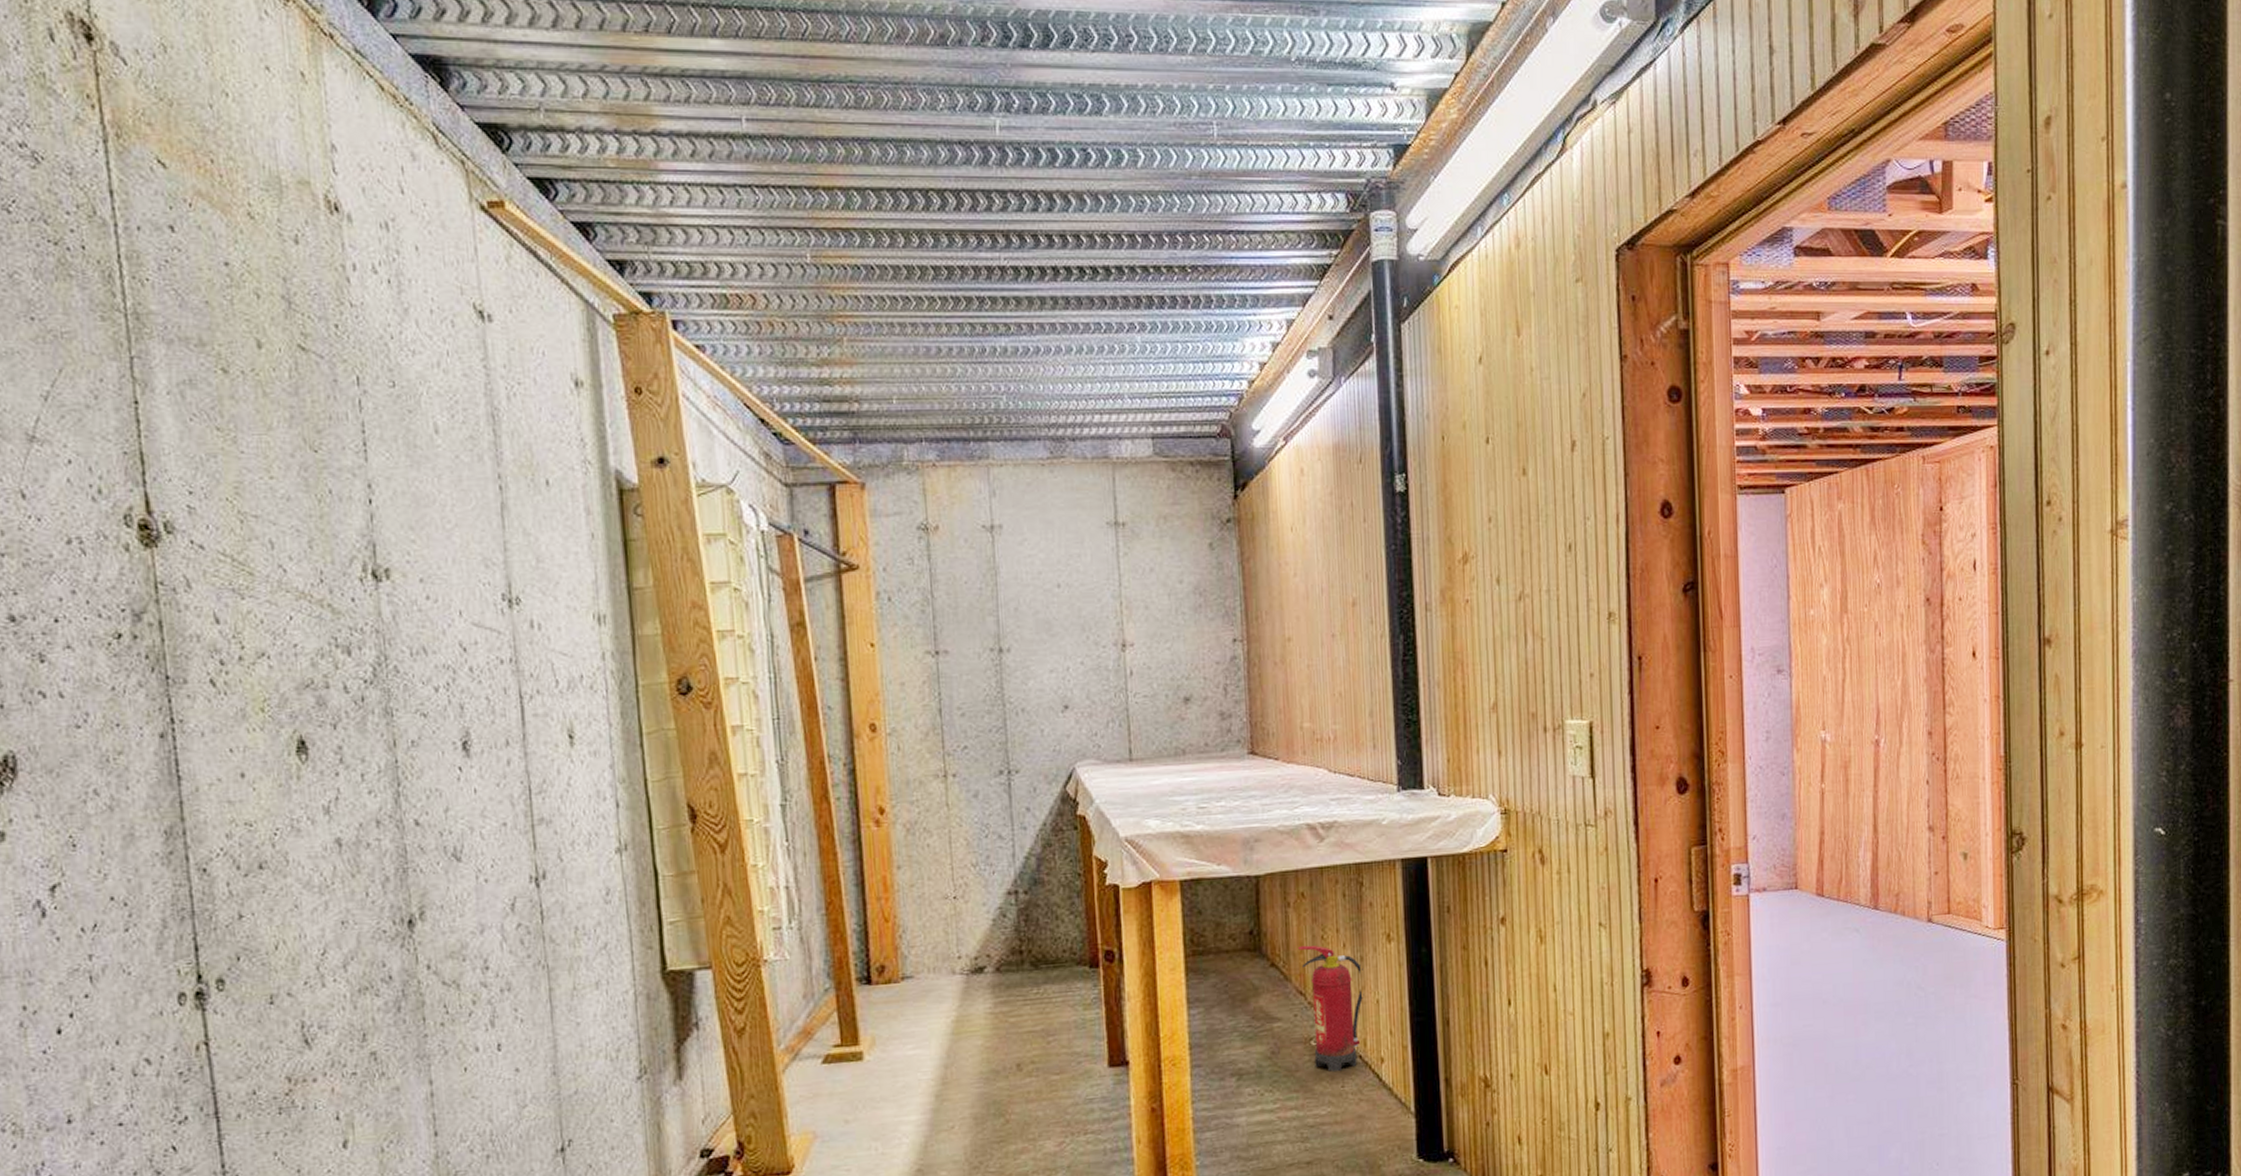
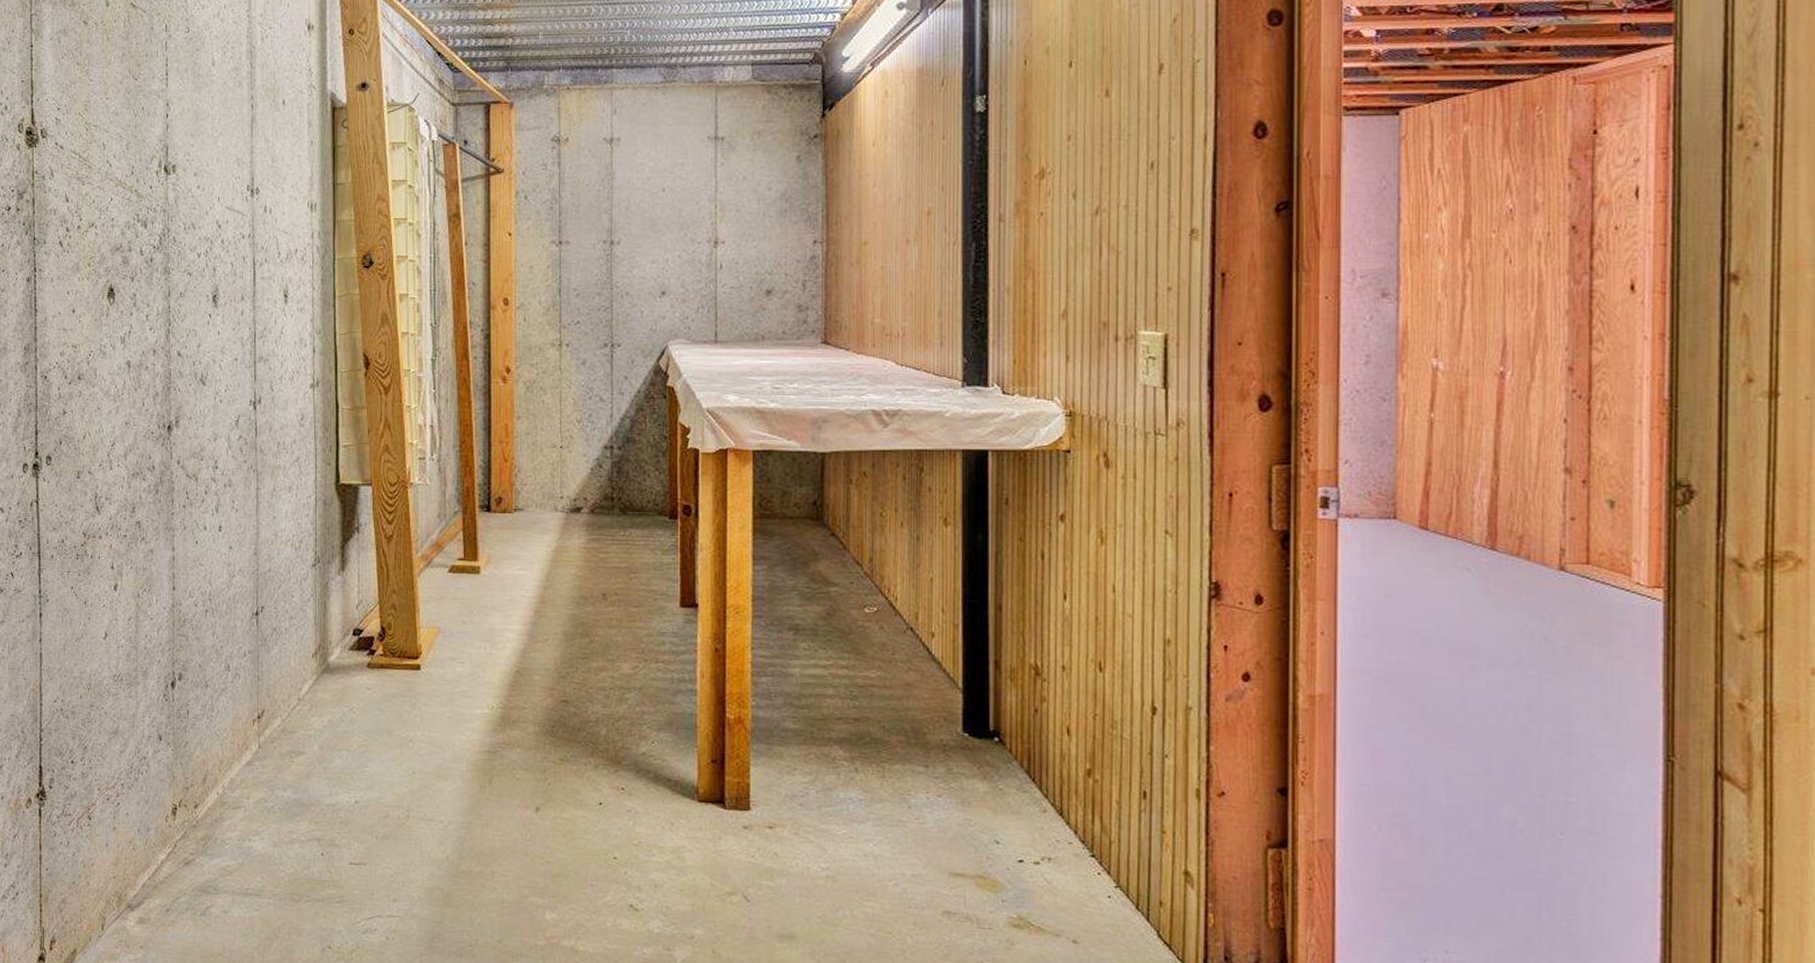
fire extinguisher: present [1298,945,1364,1073] -> none [858,520,919,640]

